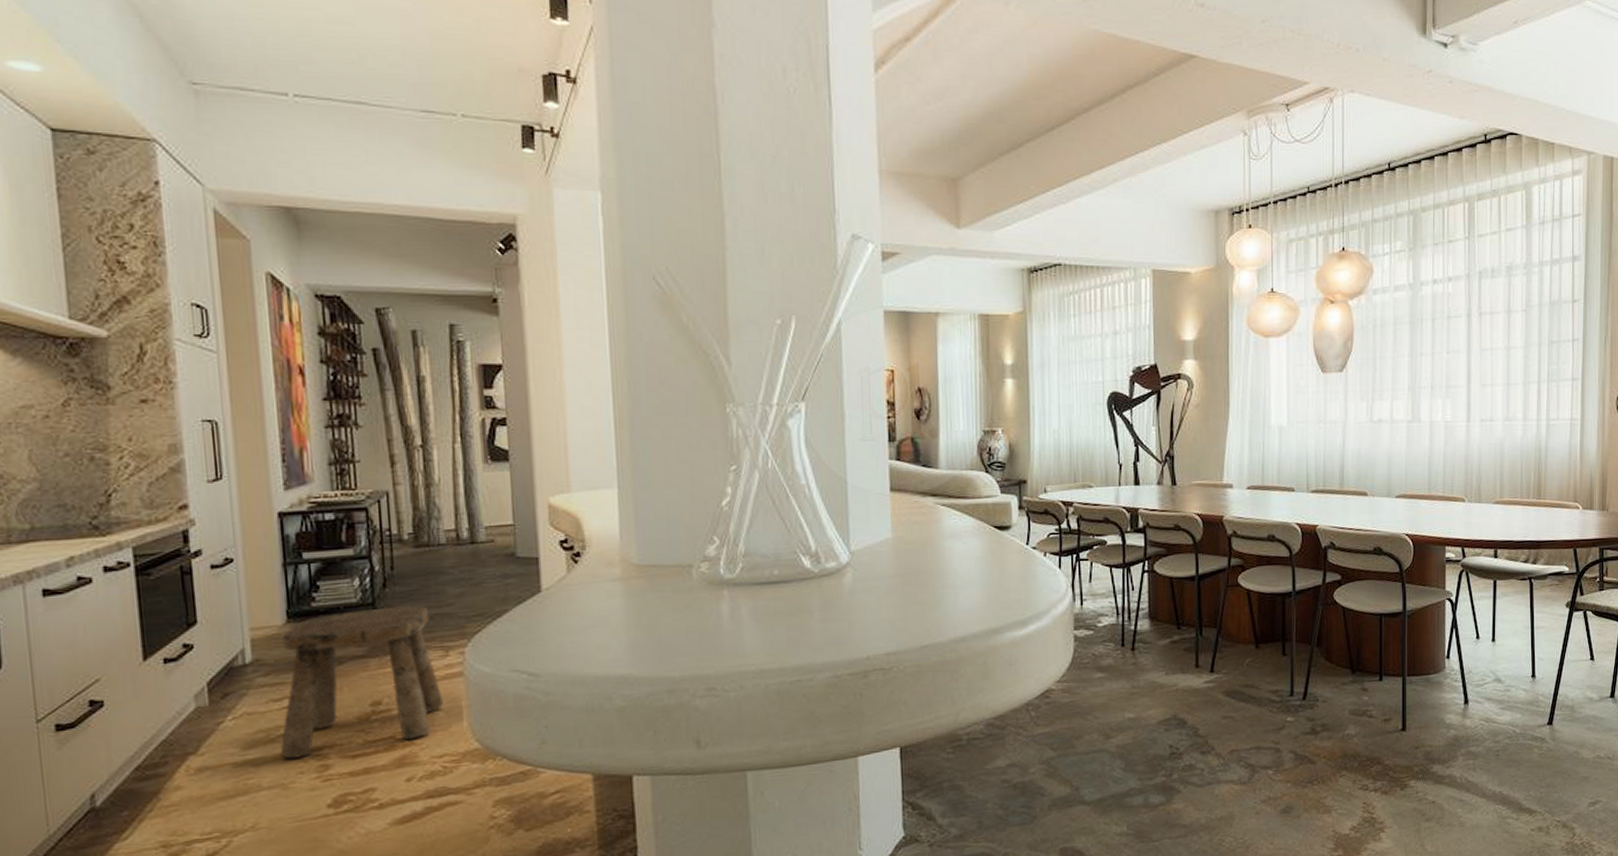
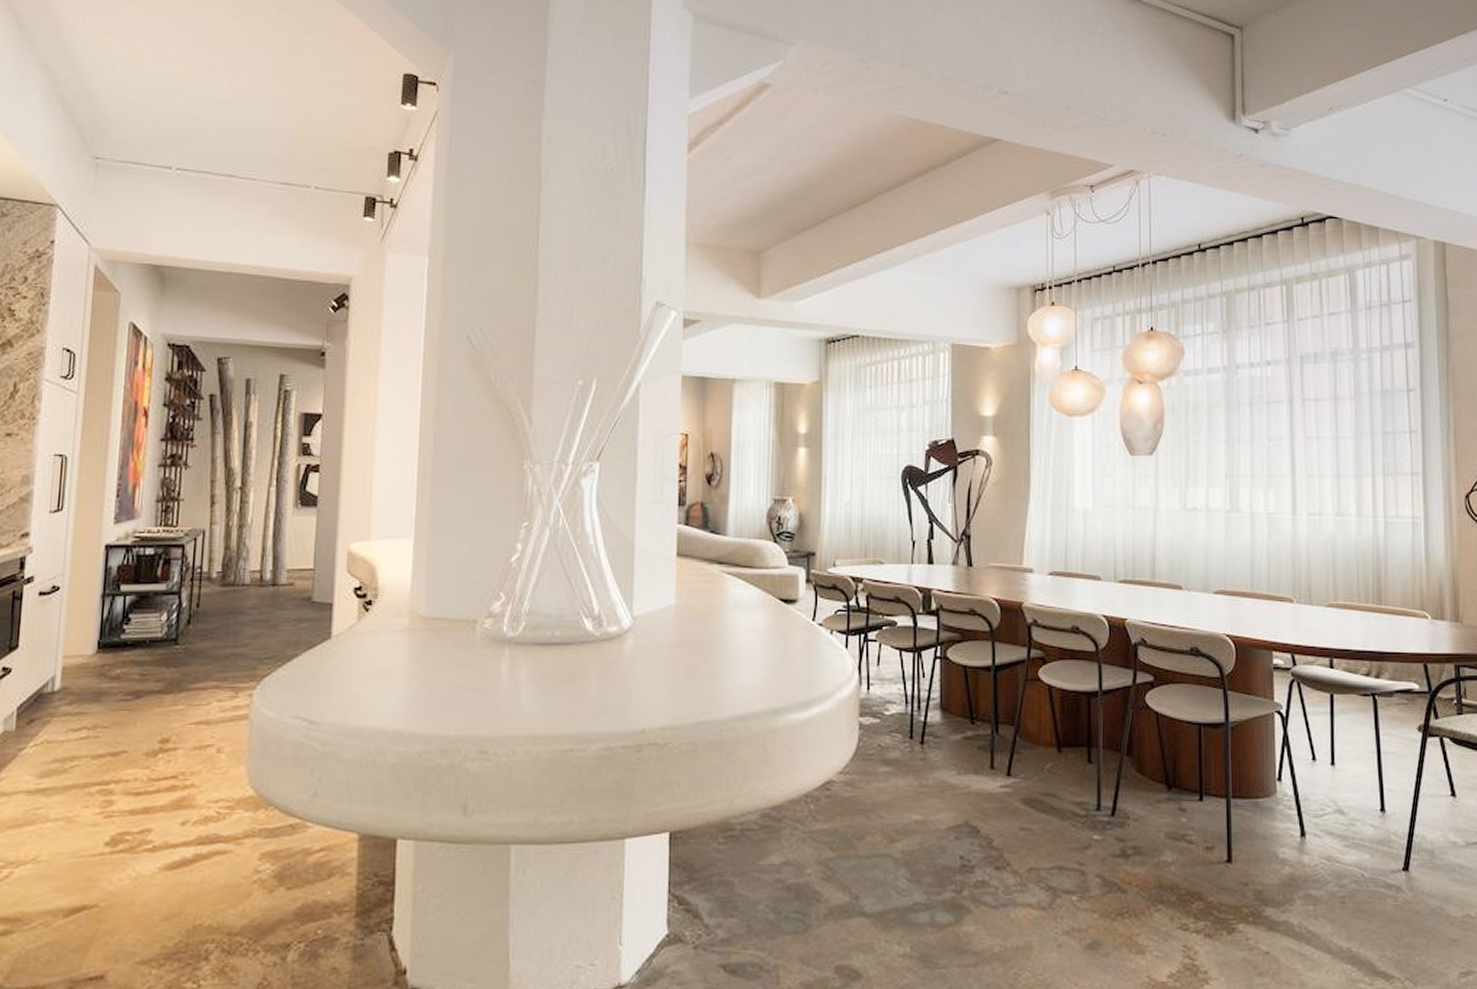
stool: present [280,605,443,759] -> none [70,644,227,791]

